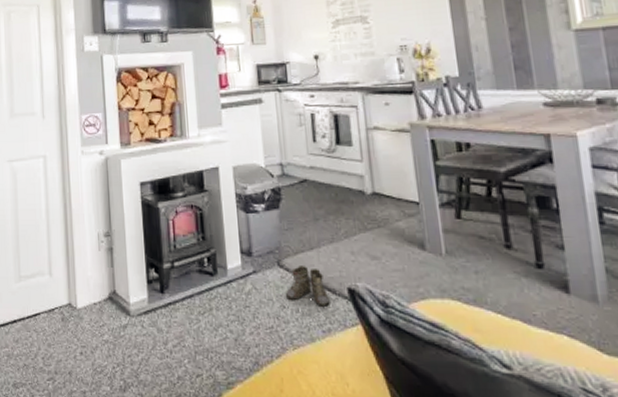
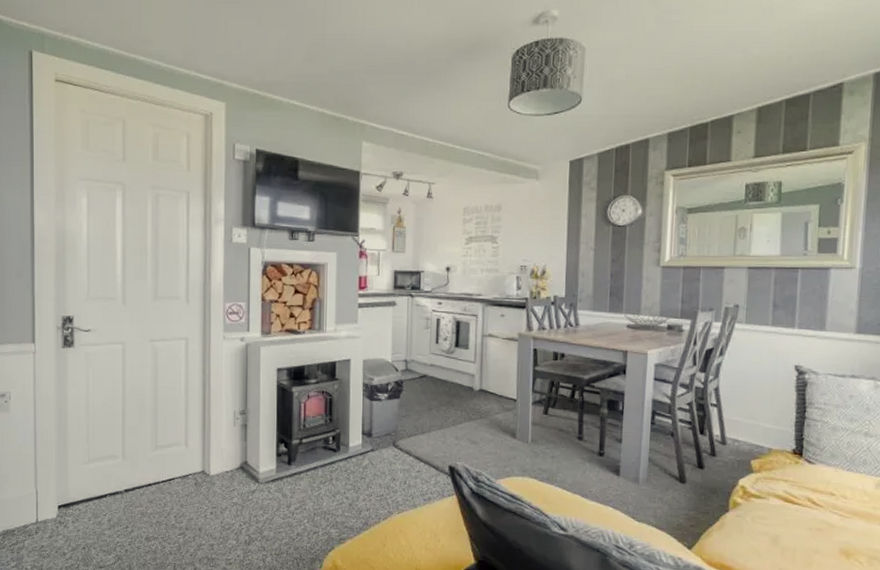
boots: present [286,266,331,307] -> none [397,446,434,480]

